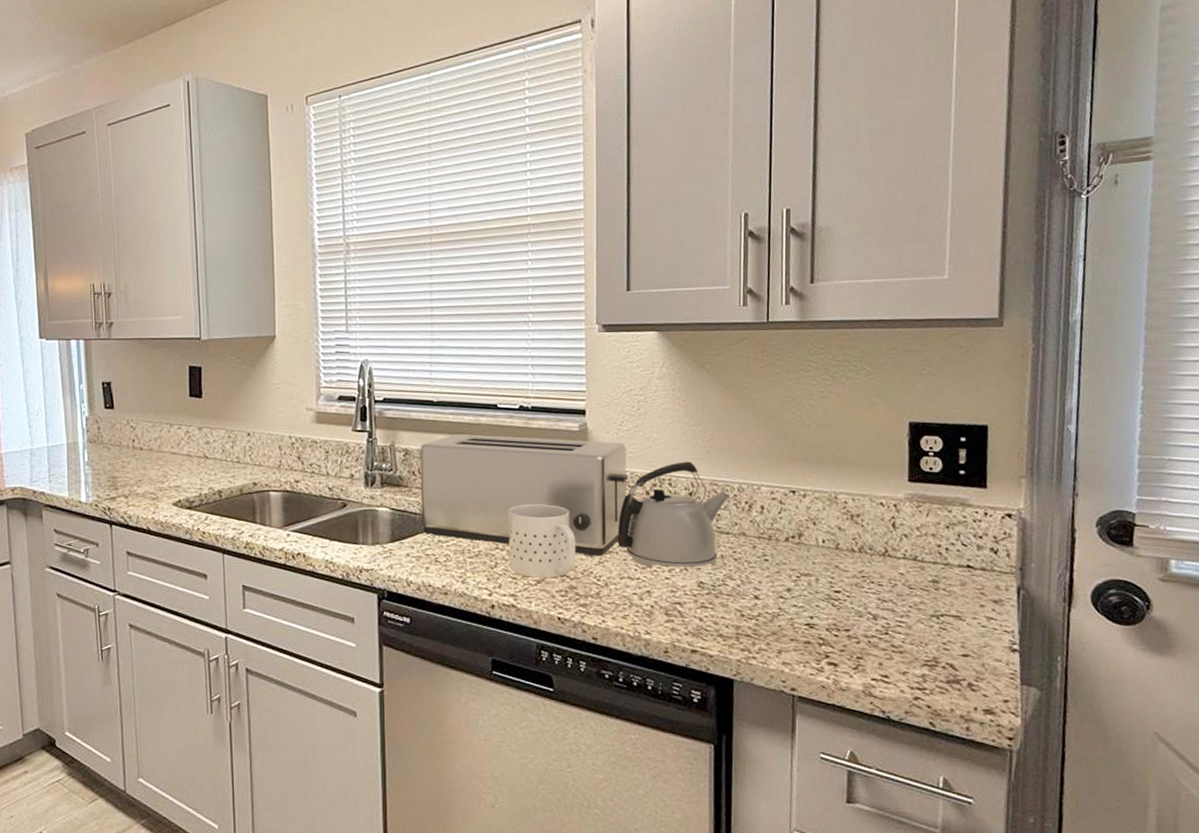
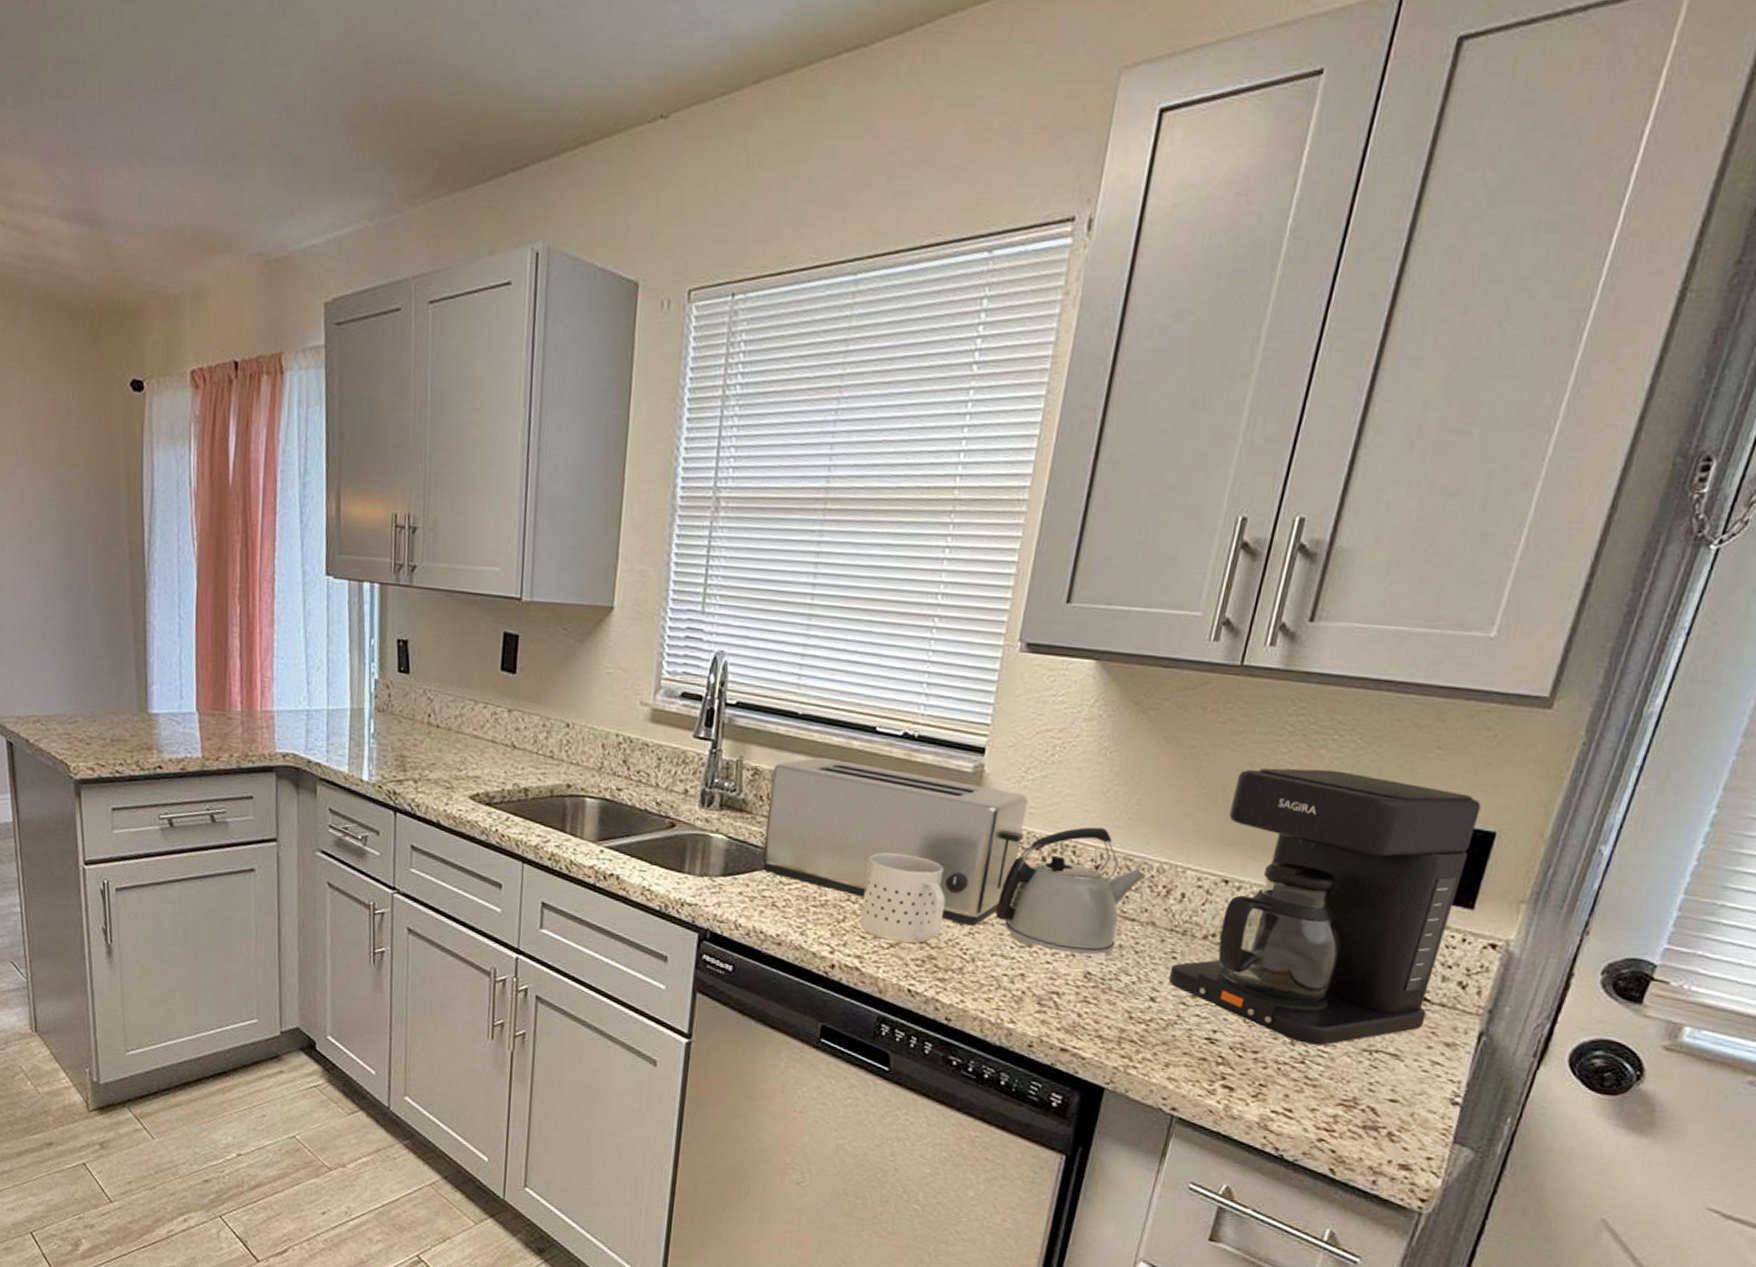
coffee maker: none [765,393,973,617] -> present [1168,767,1481,1046]

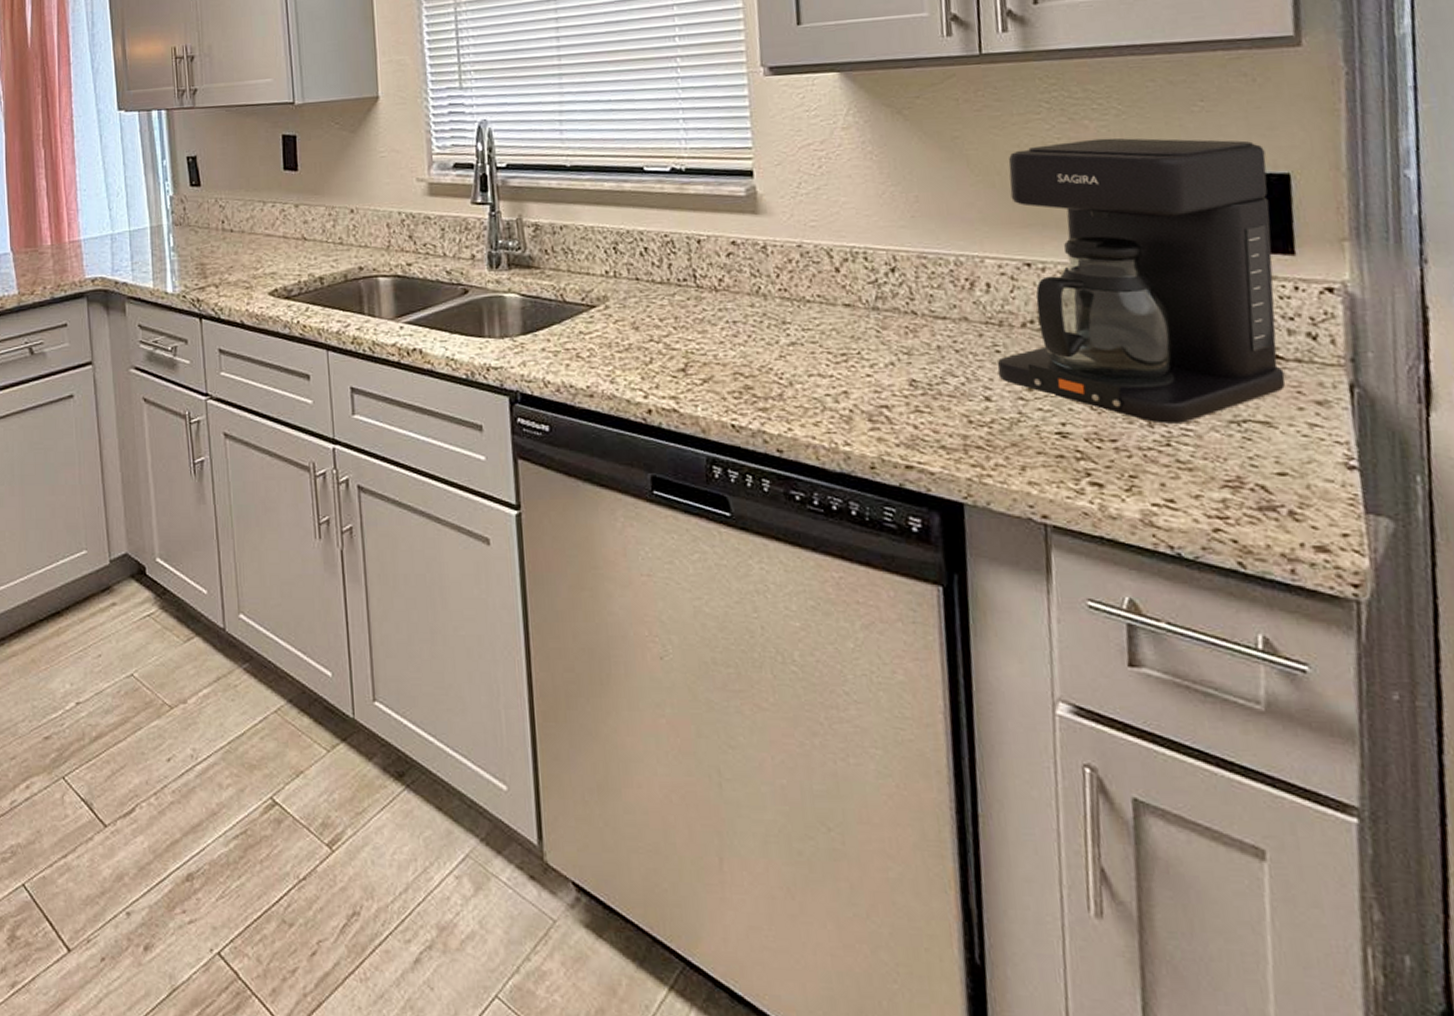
toaster: present [762,756,1028,927] -> none [553,203,812,350]
mug: present [859,852,946,944] -> none [663,285,751,377]
kettle: present [995,827,1147,957] -> none [801,230,945,363]

